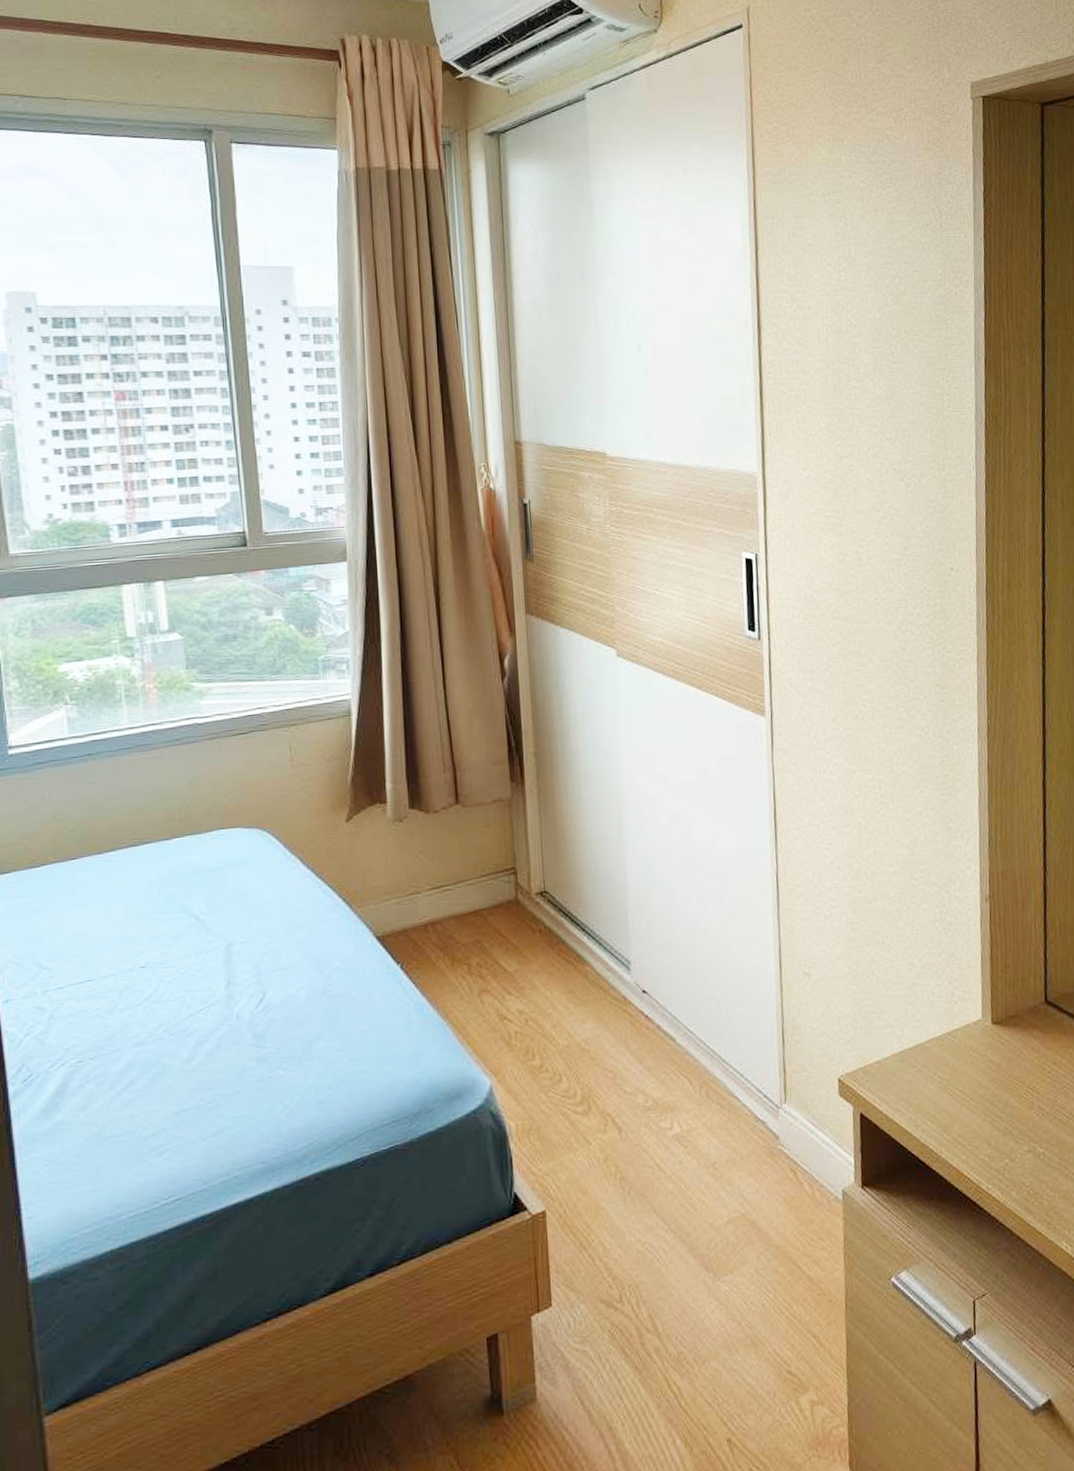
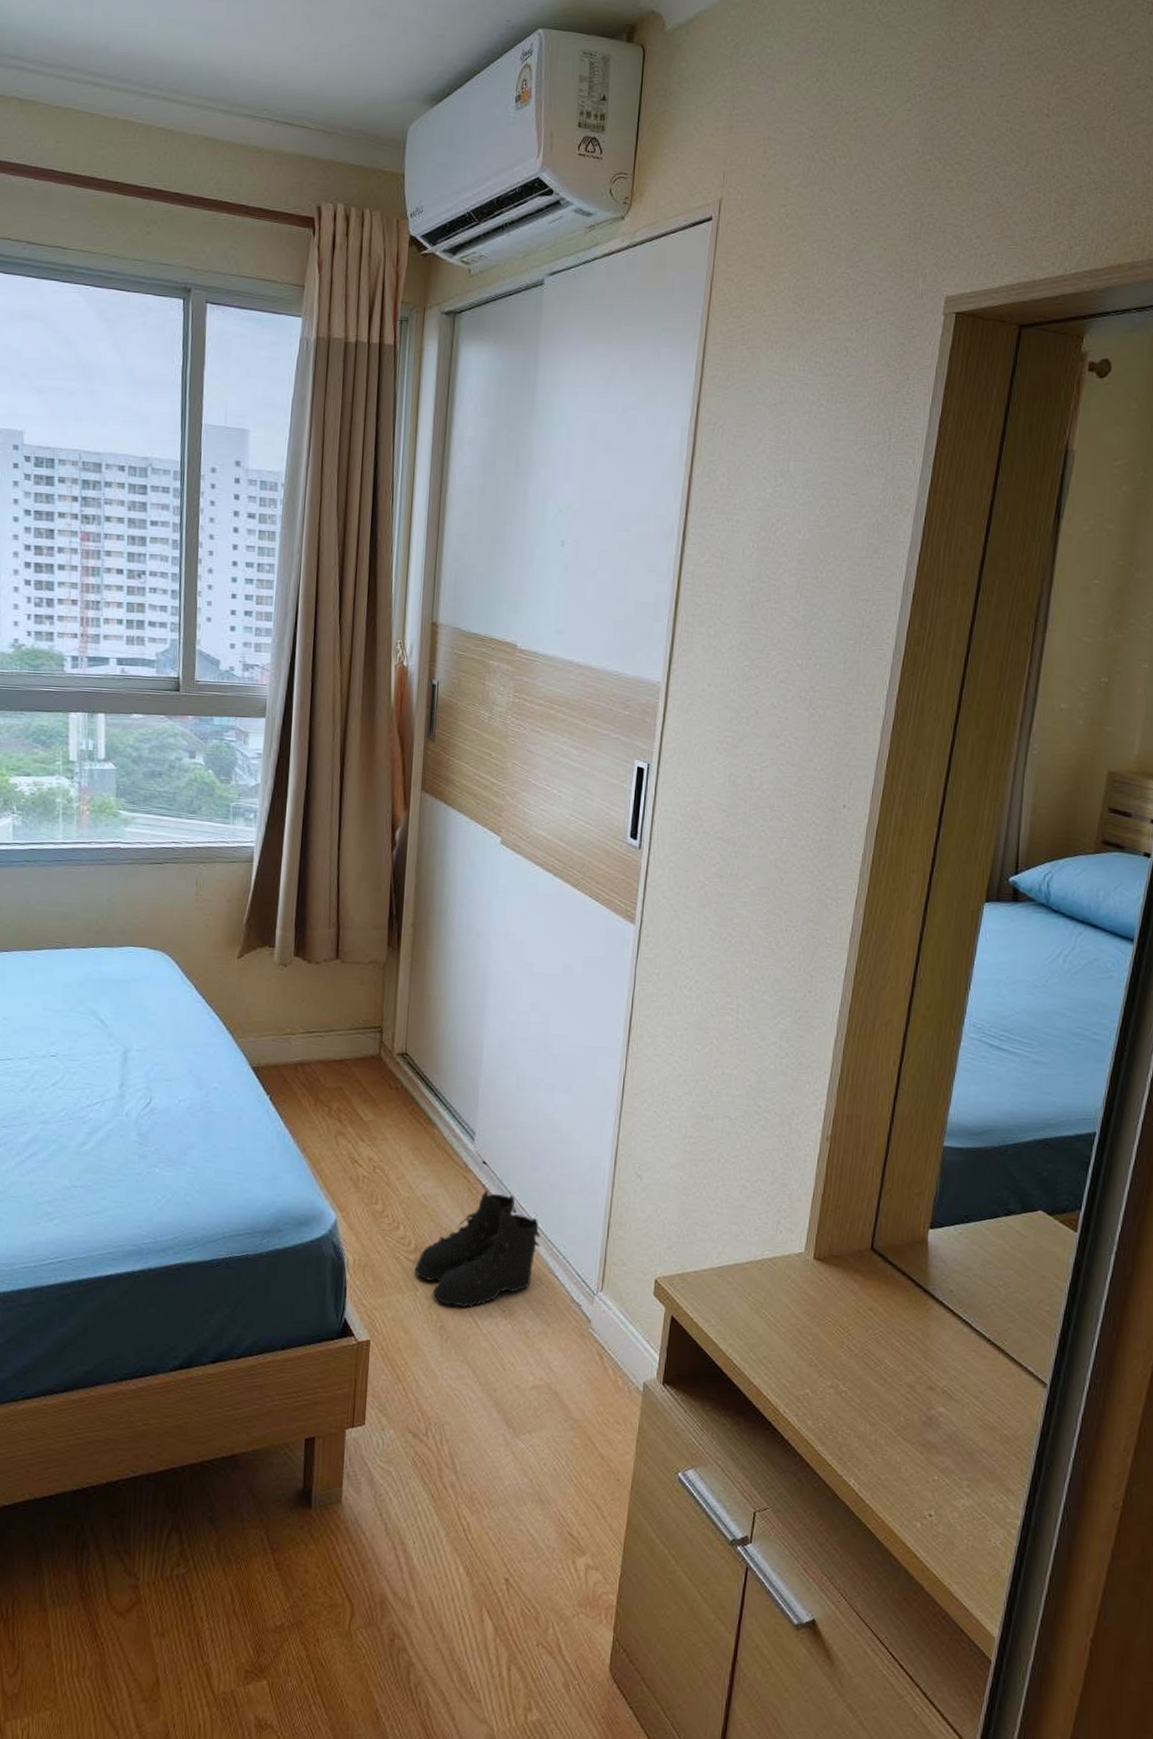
boots: none [584,1020,715,1154] -> present [414,1190,540,1309]

